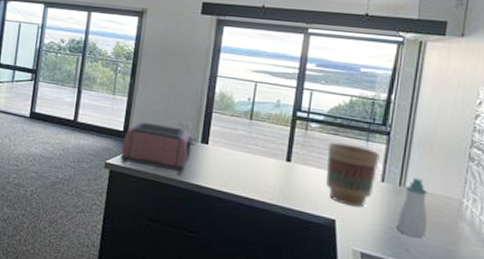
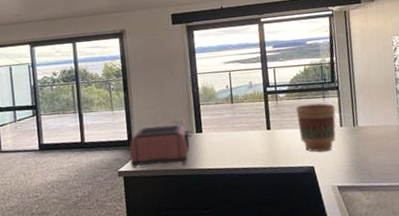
soap bottle: present [396,177,428,239] -> none [357,116,380,164]

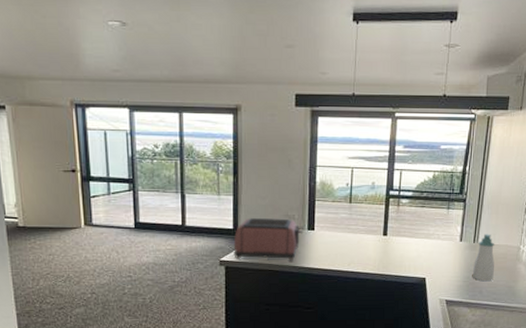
flower pot: present [295,103,336,153] -> none [416,213,458,265]
soap bottle: none [357,116,380,164] -> present [472,234,495,282]

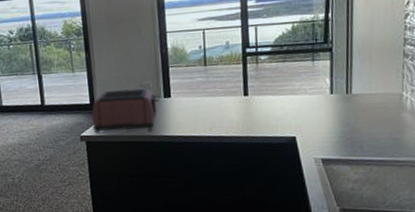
soap bottle: present [472,234,495,282] -> none [348,82,375,136]

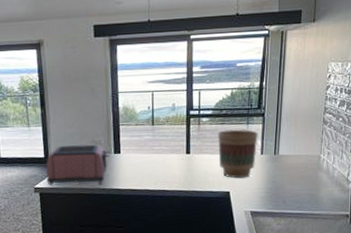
flower pot: none [278,67,326,122] -> present [218,129,258,179]

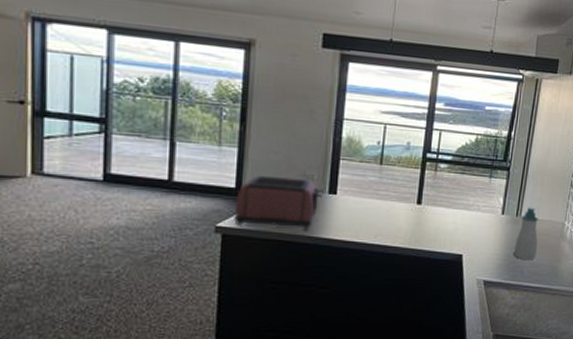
flower pot: present [218,129,258,179] -> none [454,181,501,240]
soap bottle: none [274,145,296,192] -> present [513,207,539,261]

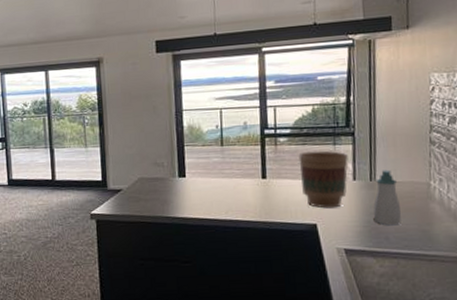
toaster: present [234,175,324,230] -> none [103,166,174,212]
flower pot: none [454,181,501,240] -> present [298,150,348,209]

